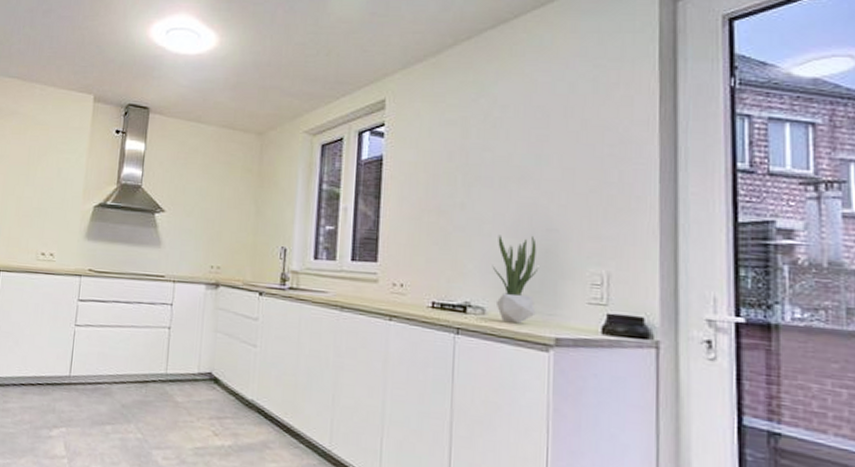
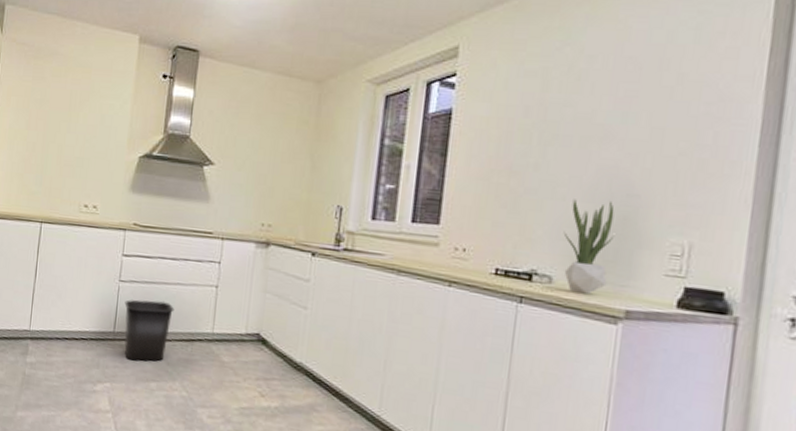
waste bin: none [80,343,129,405] -> present [124,299,175,362]

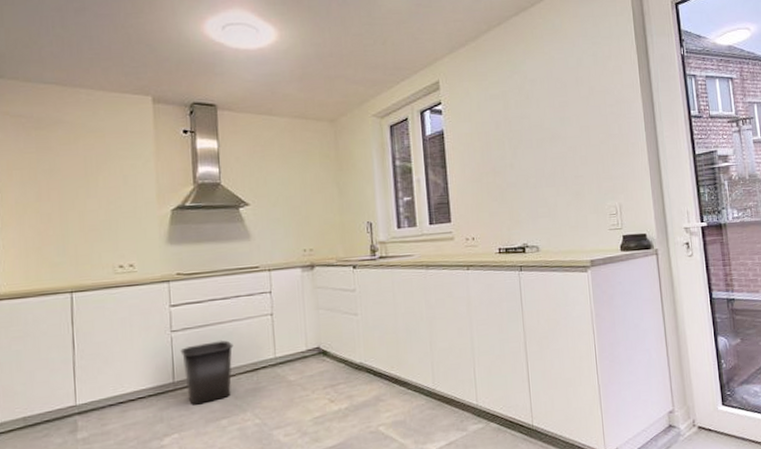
potted plant: present [563,199,615,295] -> none [539,183,575,255]

